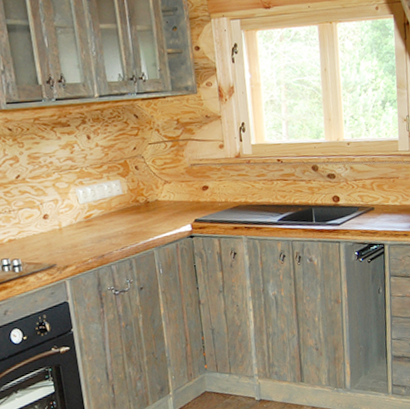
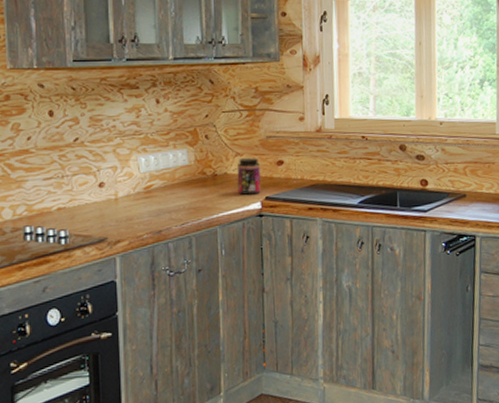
jar: none [166,184,190,219] -> present [236,157,261,195]

